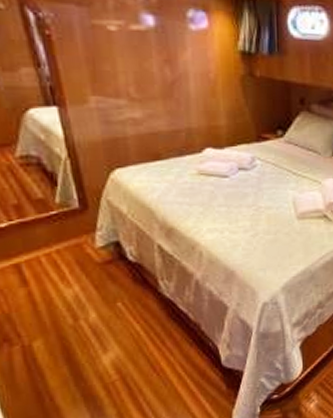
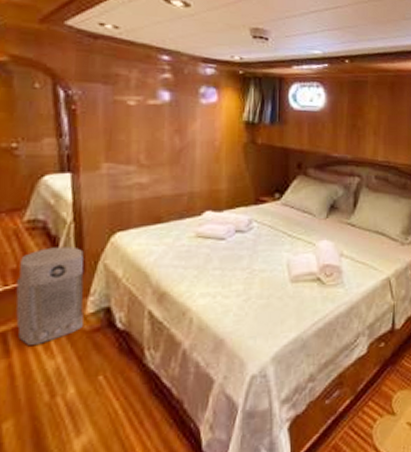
air purifier: none [20,183,96,275] -> present [15,246,85,345]

